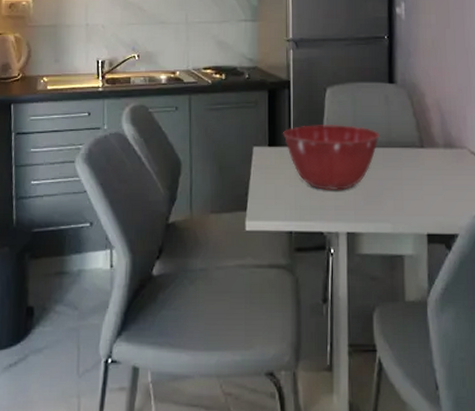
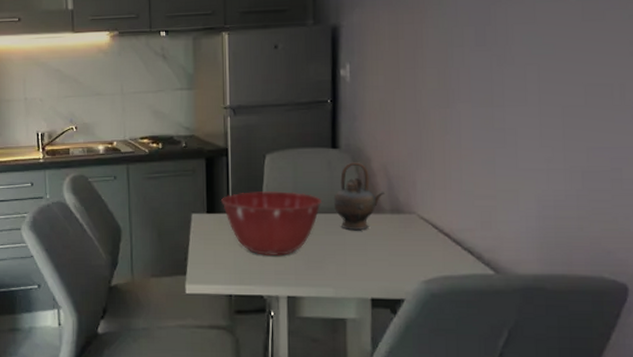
teapot: none [390,97,439,164] -> present [333,162,386,230]

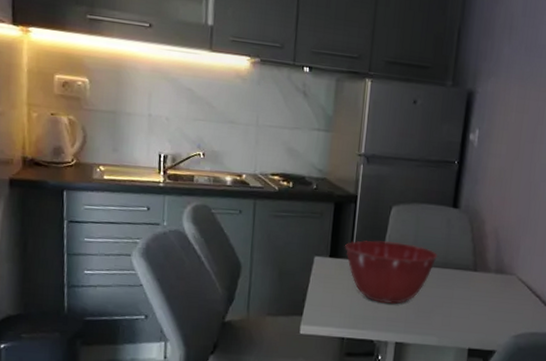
teapot: present [333,162,386,230] -> none [447,222,493,286]

